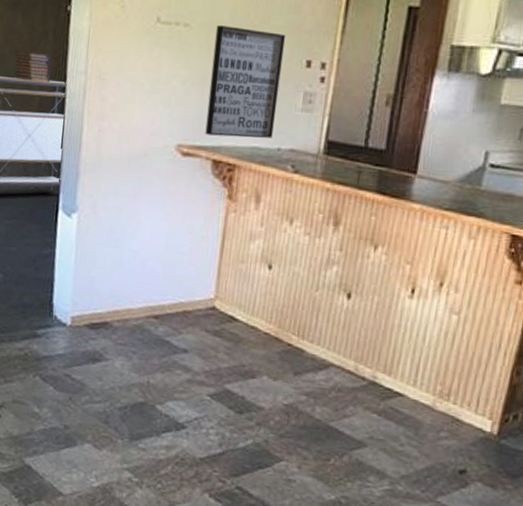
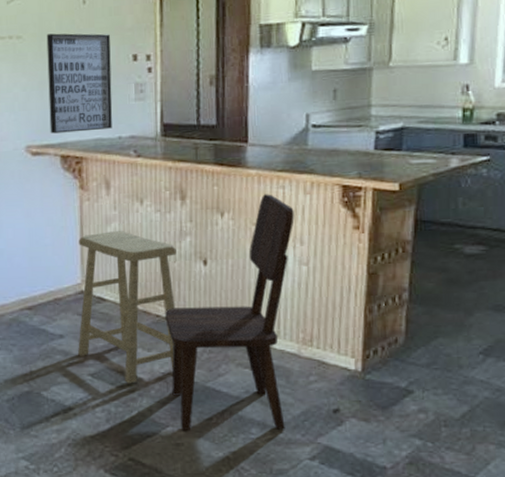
stool: none [199,248,321,411] -> present [77,231,176,384]
dining chair: none [292,232,454,483] -> present [165,194,294,430]

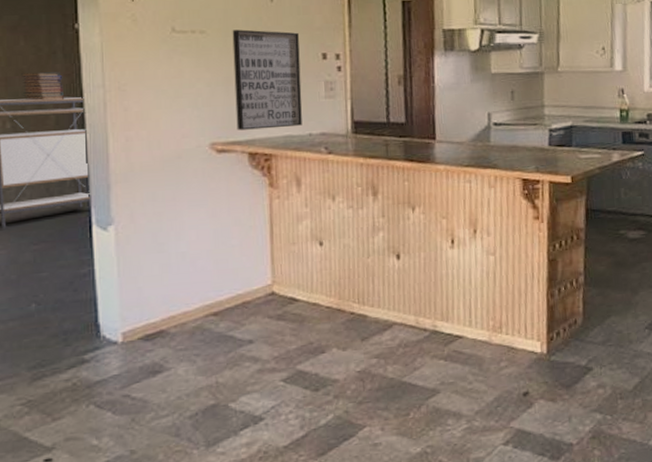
stool: present [77,231,176,384] -> none [268,228,370,386]
dining chair: present [165,194,294,430] -> none [359,188,481,429]

